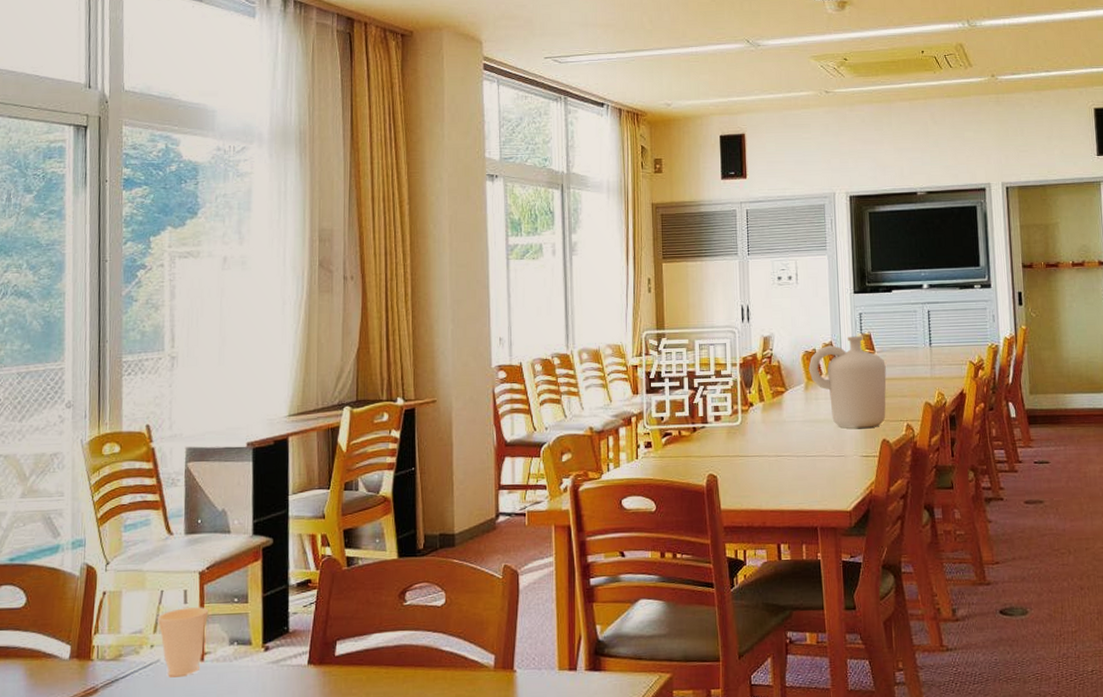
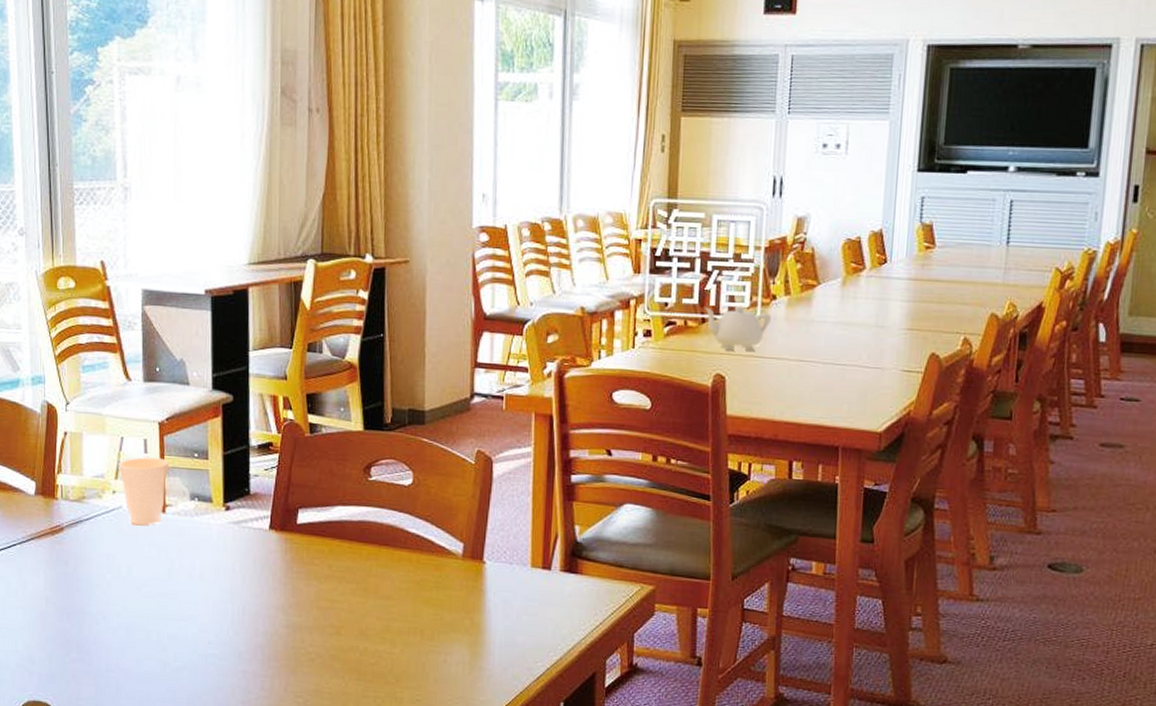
teapot: none [694,414,751,454] -> present [703,305,772,352]
water jug: present [808,336,886,429] -> none [849,225,947,339]

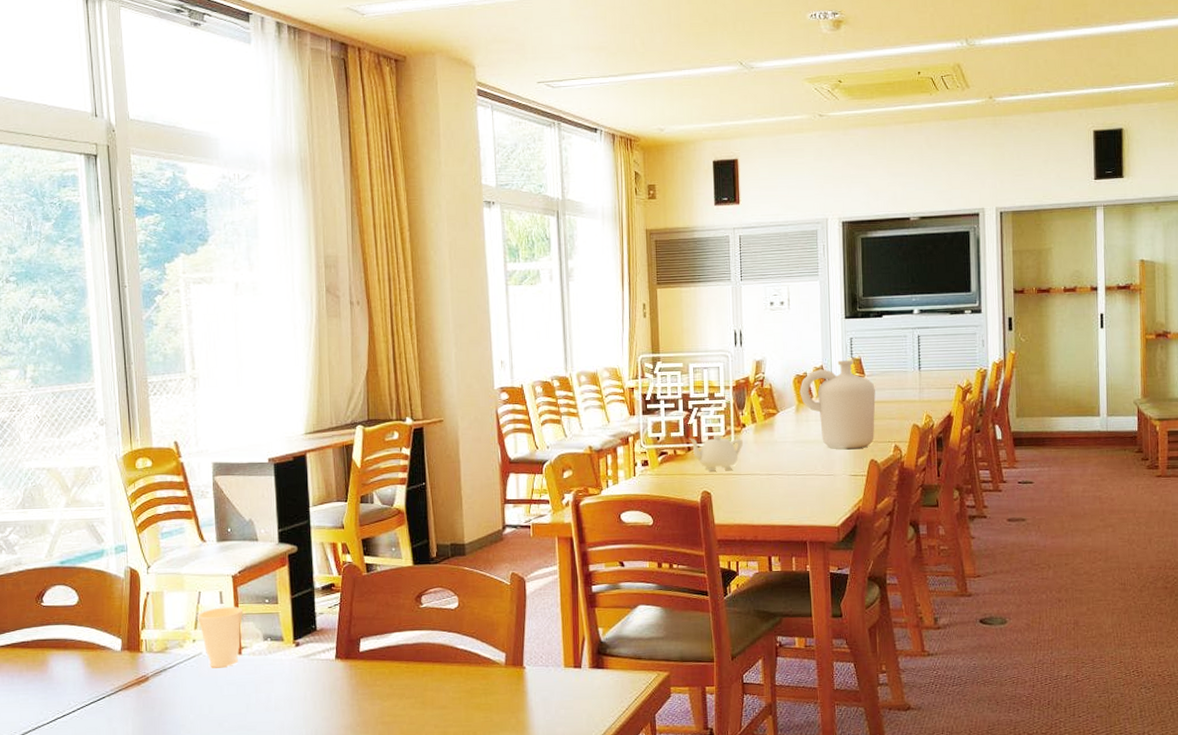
water jug: none [849,225,947,339] -> present [799,360,876,450]

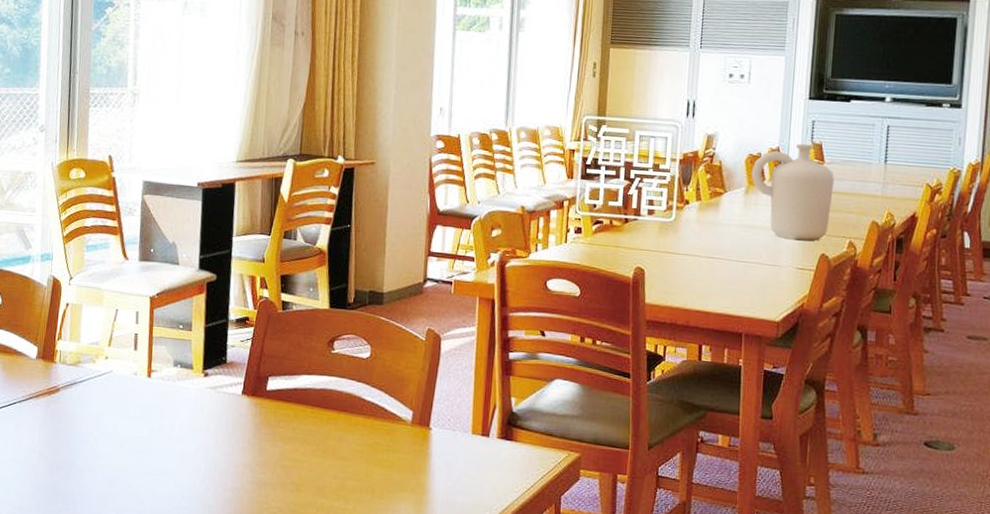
cup: present [198,607,243,668] -> none [112,327,157,389]
teapot: present [688,434,744,472] -> none [627,208,685,249]

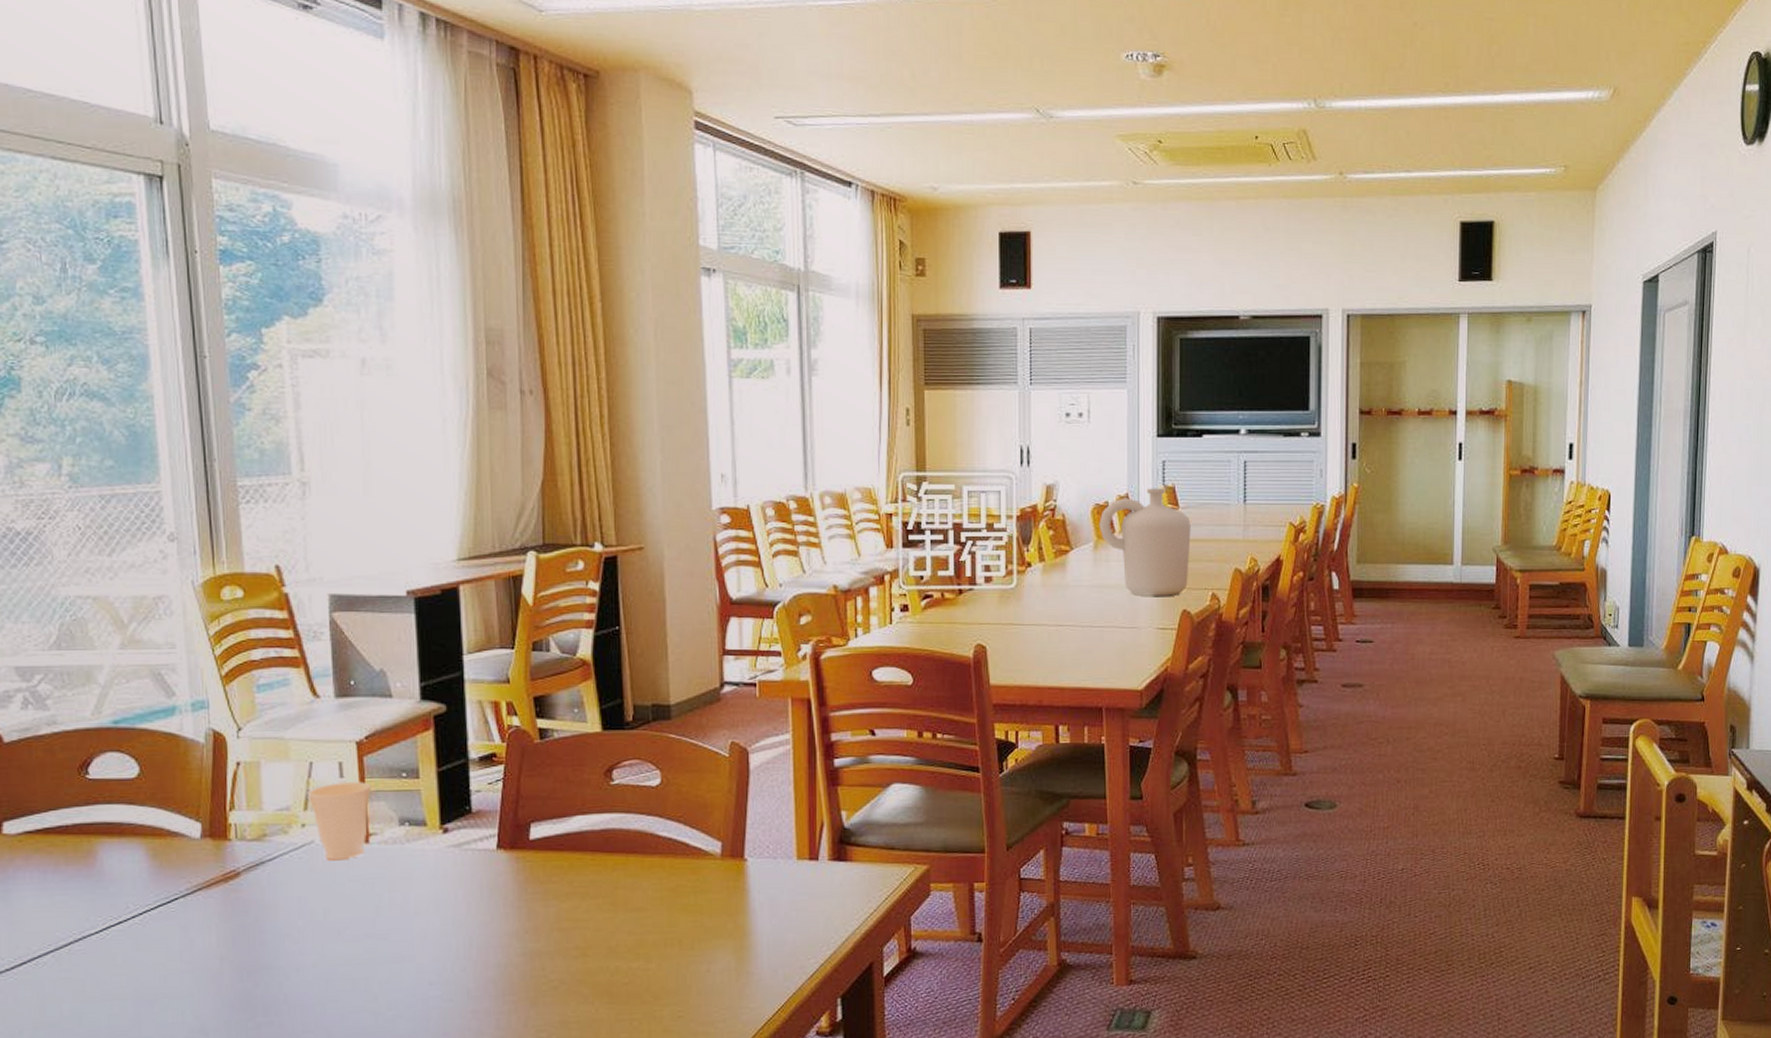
cup: none [112,327,157,389] -> present [308,782,372,861]

